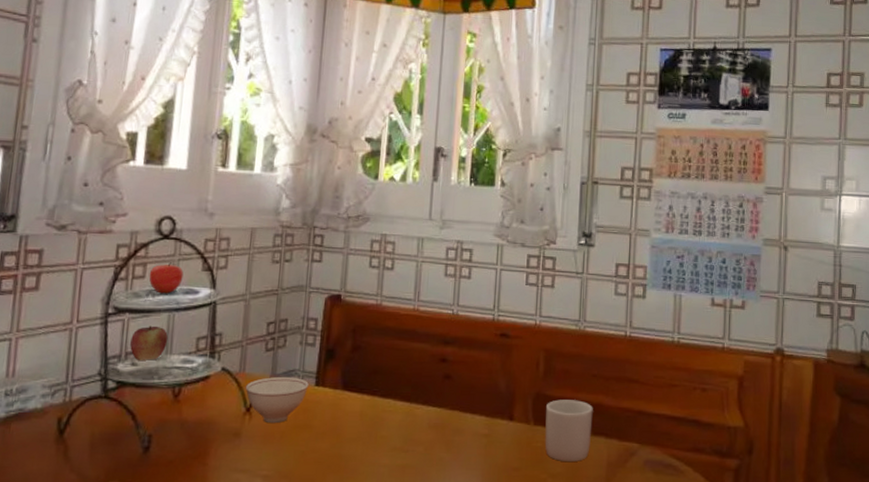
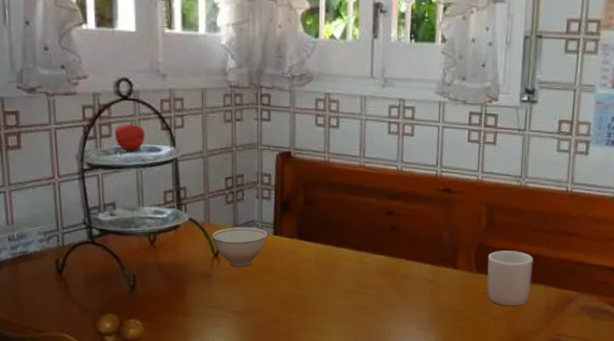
apple: present [130,325,168,361] -> none [107,180,139,212]

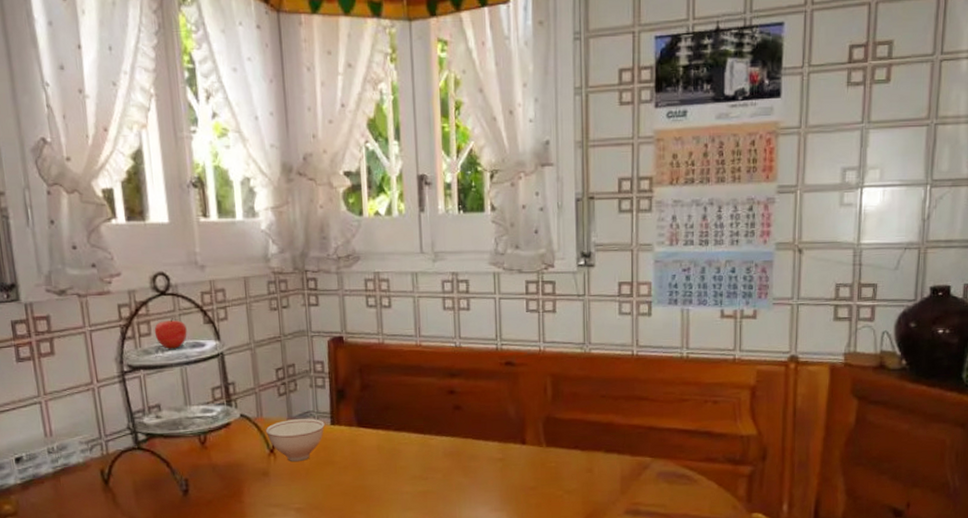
mug: present [487,250,533,306] -> none [556,421,604,478]

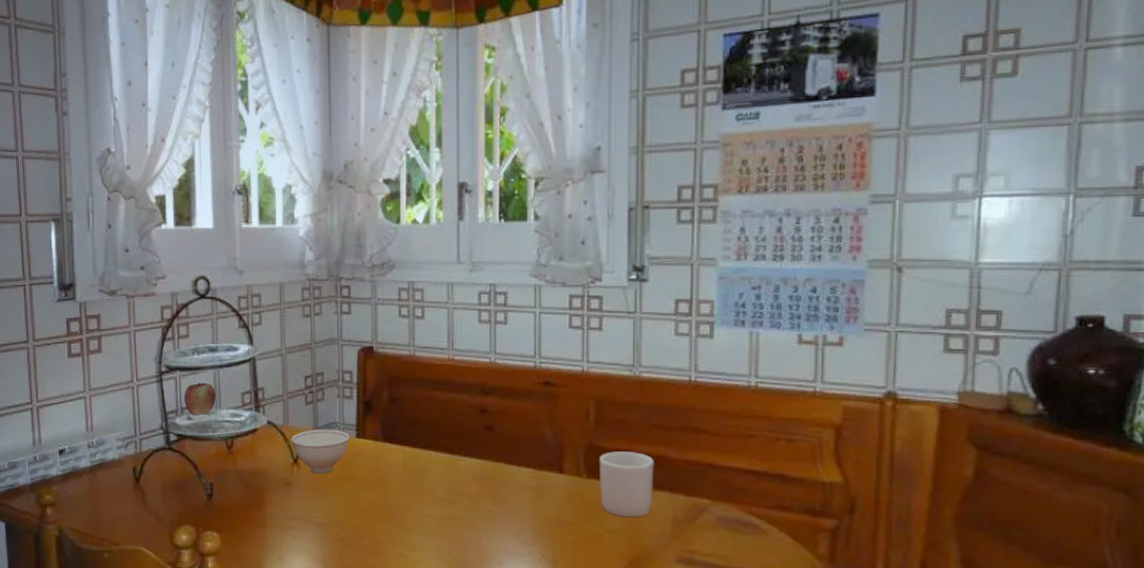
apple: none [150,380,185,414] -> present [184,382,216,416]
fruit: present [154,317,187,349] -> none [192,320,222,352]
mug: none [556,421,604,478] -> present [598,451,654,517]

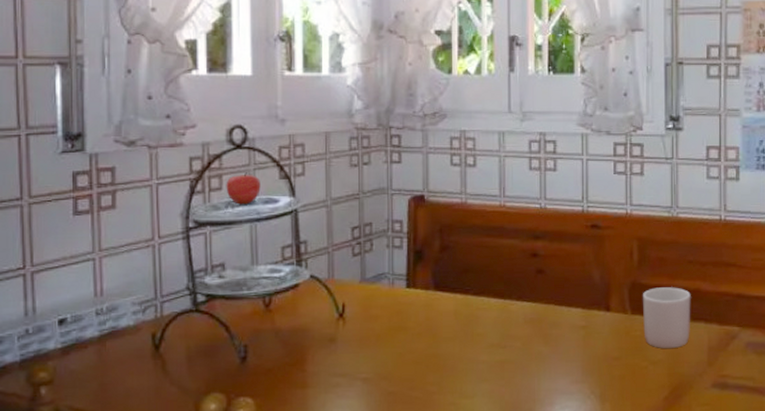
apple: present [184,382,216,416] -> none [215,237,253,274]
fruit: none [192,320,222,352] -> present [226,171,261,205]
bowl: present [290,429,350,474] -> none [336,280,400,328]

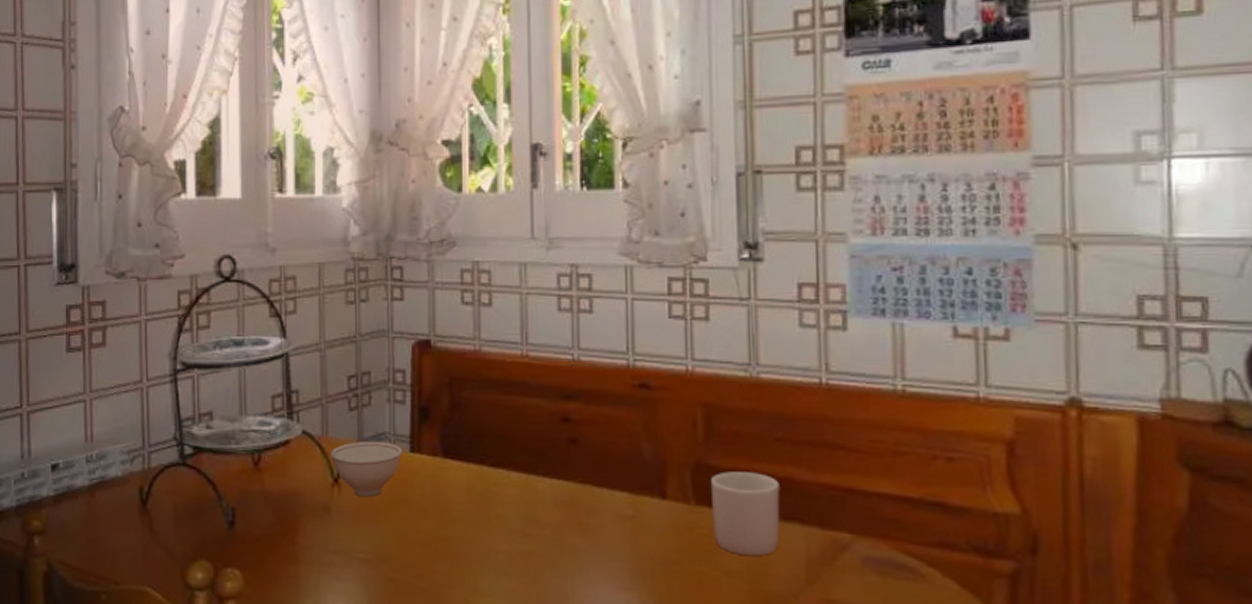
fruit: present [226,171,261,205] -> none [214,307,250,346]
bowl: none [336,280,400,328] -> present [330,440,402,498]

